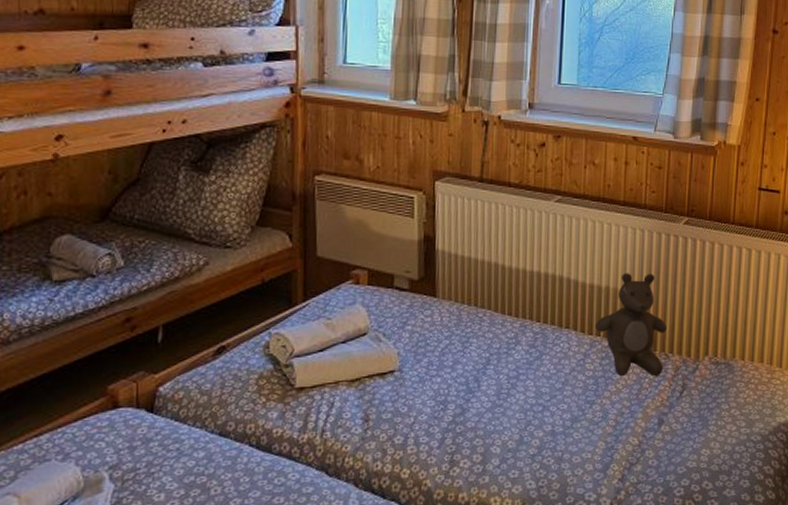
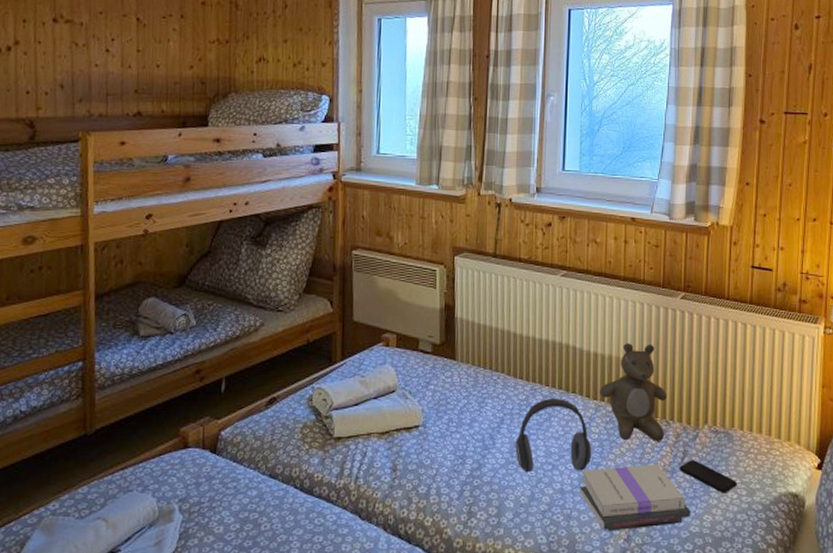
headphones: none [501,334,586,416] -> present [514,397,592,473]
books: none [572,399,688,472] -> present [579,464,690,532]
smartphone: none [678,393,736,426] -> present [680,460,737,493]

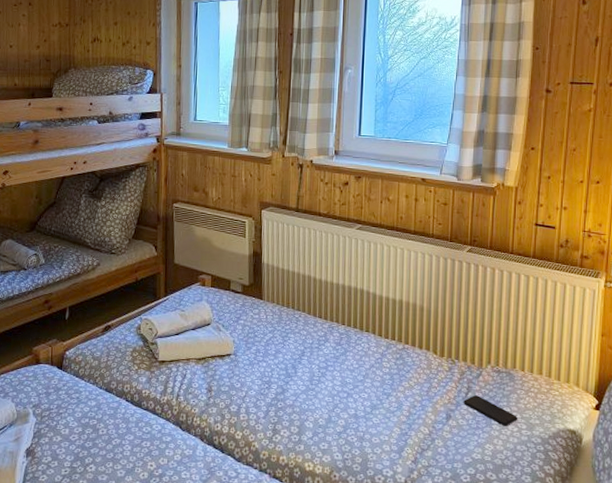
headphones: present [514,397,592,473] -> none [313,335,383,400]
books: present [579,464,690,532] -> none [372,397,473,454]
teddy bear: present [600,343,667,441] -> none [391,290,453,377]

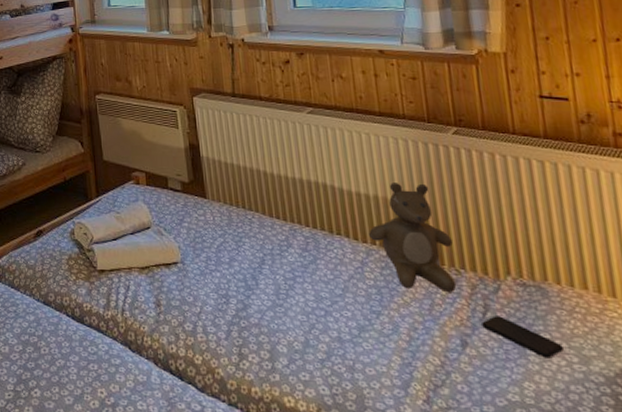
teddy bear: none [391,290,453,377] -> present [369,183,456,292]

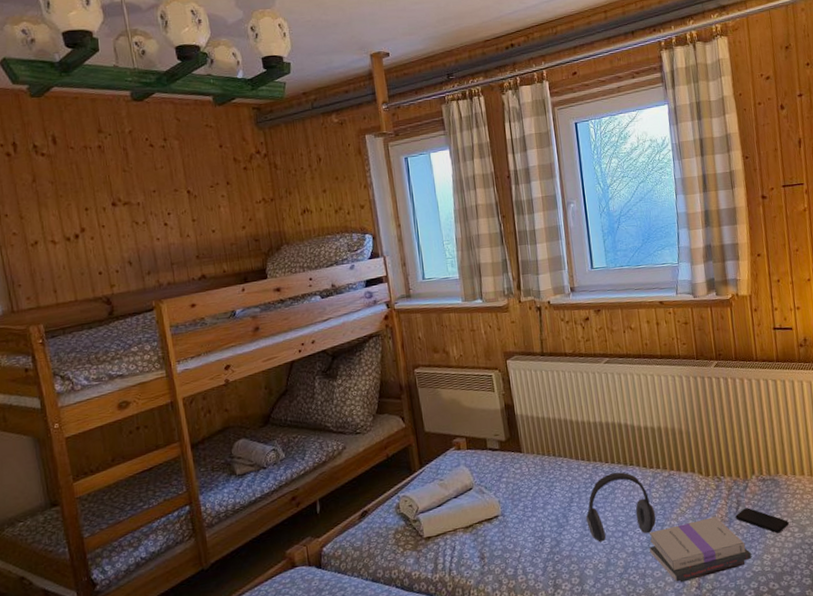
headphones: none [279,239,370,320] -> present [585,472,656,543]
books: none [360,317,505,390] -> present [649,516,752,583]
teddy bear: present [369,183,456,292] -> none [654,411,718,500]

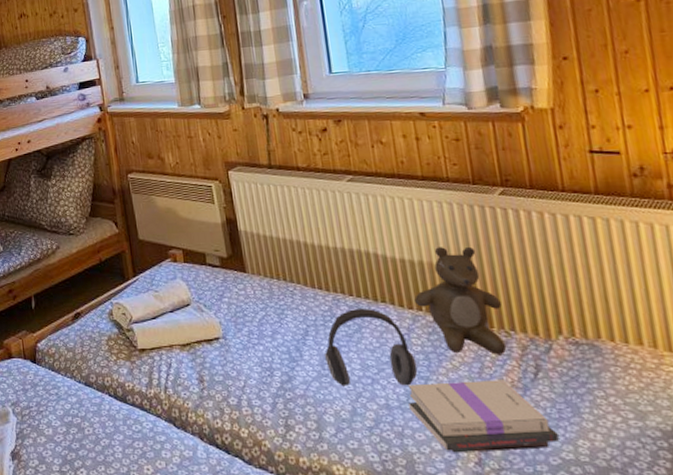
teddy bear: none [654,411,718,500] -> present [414,246,506,354]
smartphone: present [736,508,789,534] -> none [533,376,619,416]

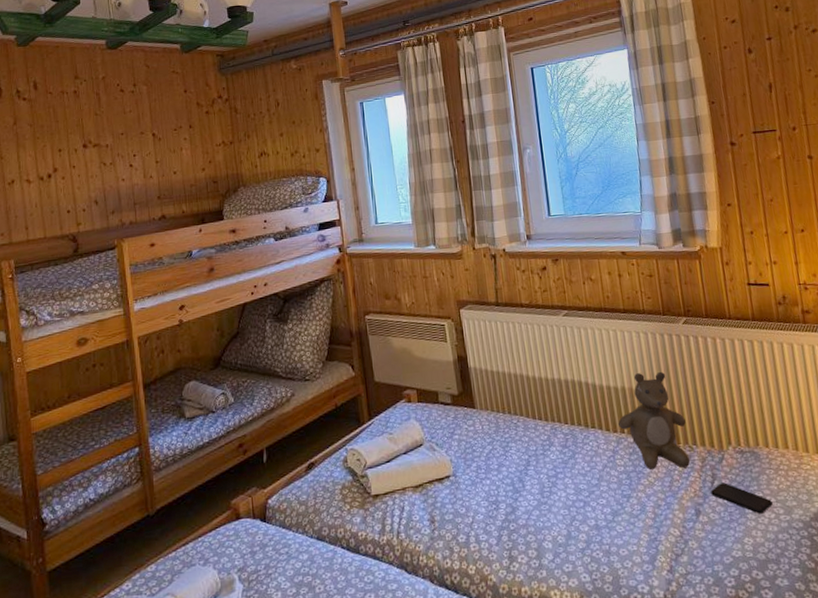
headphones: present [324,308,418,386] -> none [543,434,622,512]
books: present [408,379,559,453] -> none [614,490,731,564]
smartphone: none [533,376,619,416] -> present [711,482,773,514]

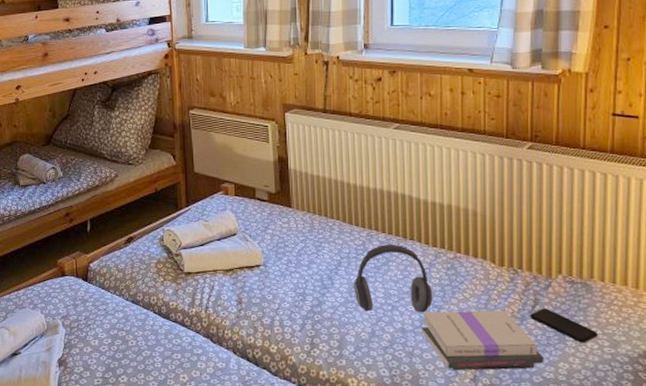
headphones: none [543,434,622,512] -> present [352,244,433,313]
books: none [614,490,731,564] -> present [421,310,544,371]
teddy bear: present [618,371,690,469] -> none [439,193,514,289]

